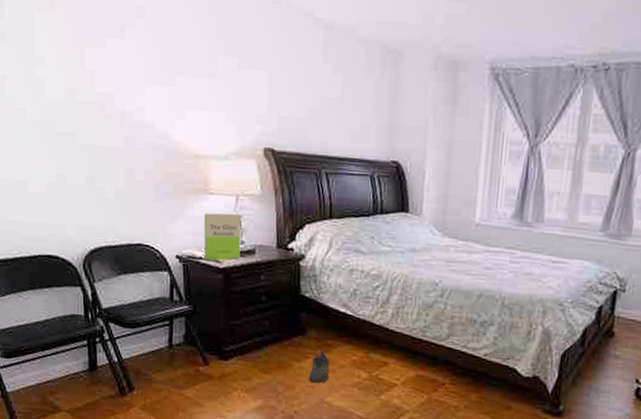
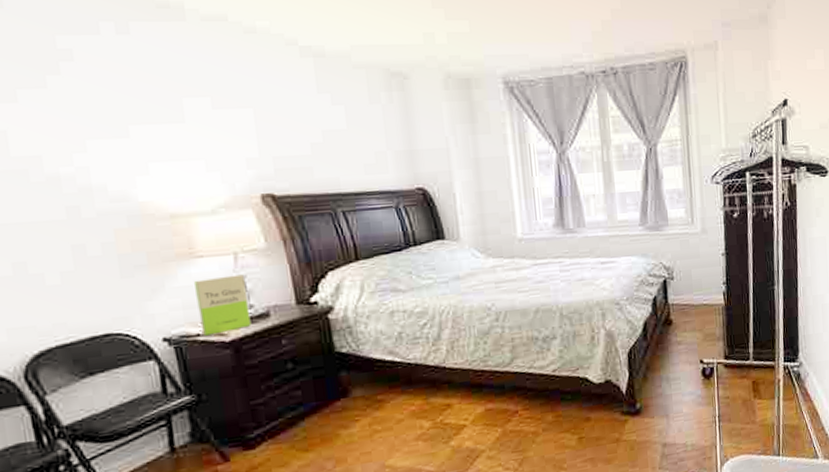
shoe: present [308,349,332,384] -> none [361,408,387,449]

